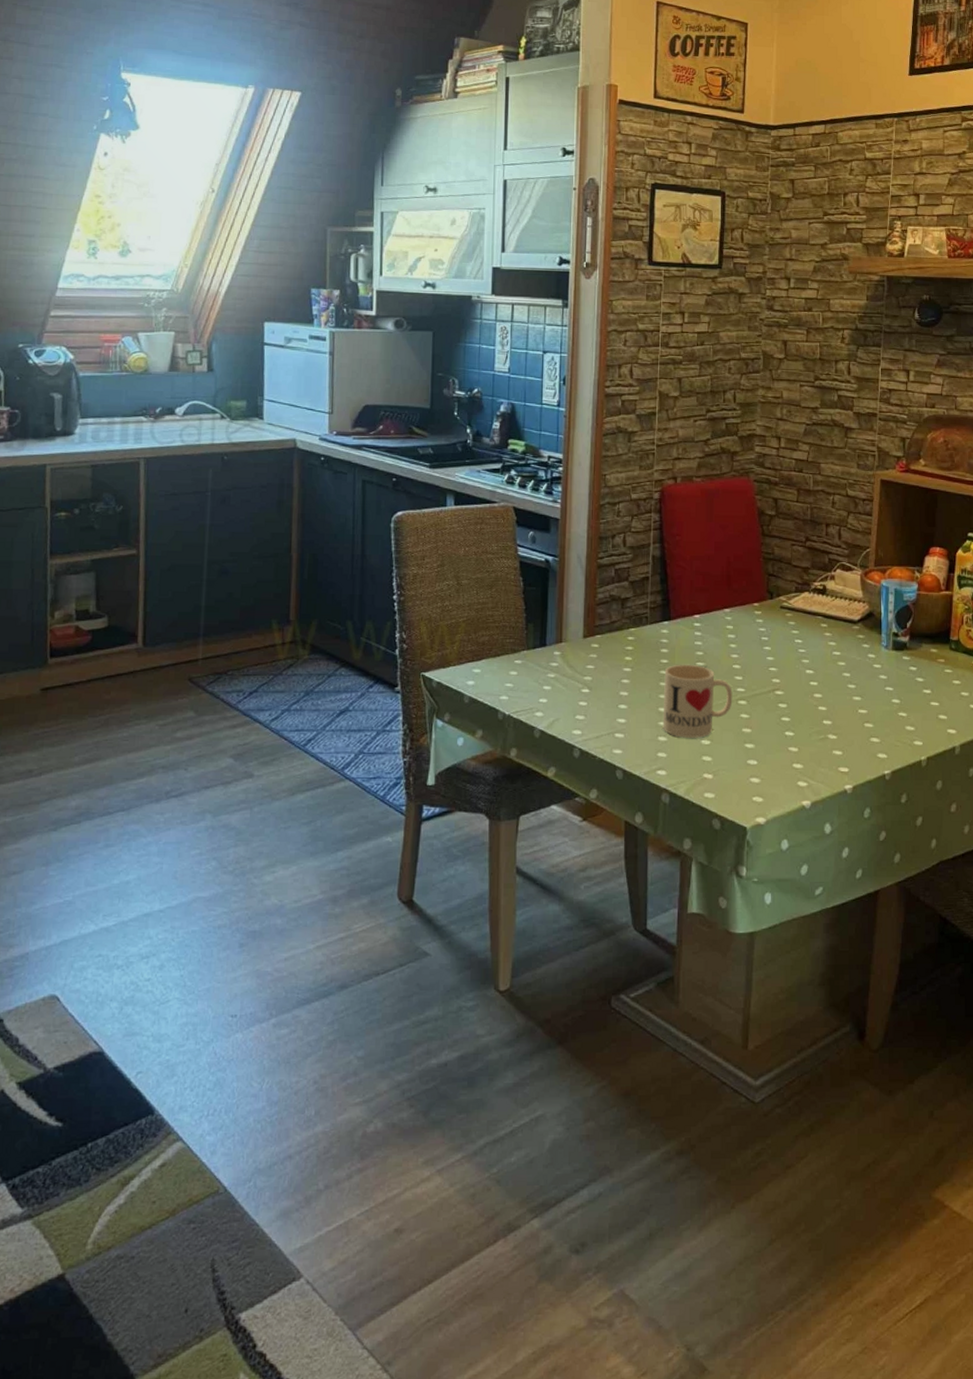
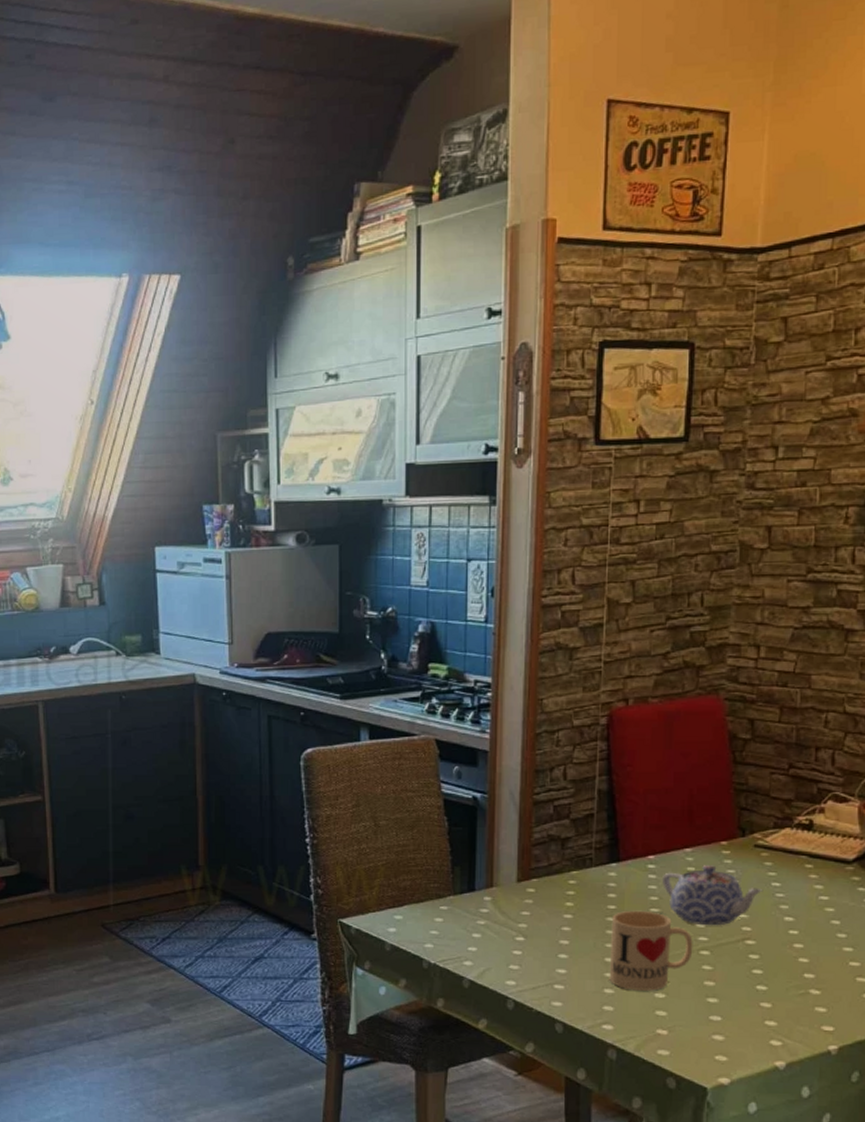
teapot: none [707,624,789,678] -> present [662,865,764,926]

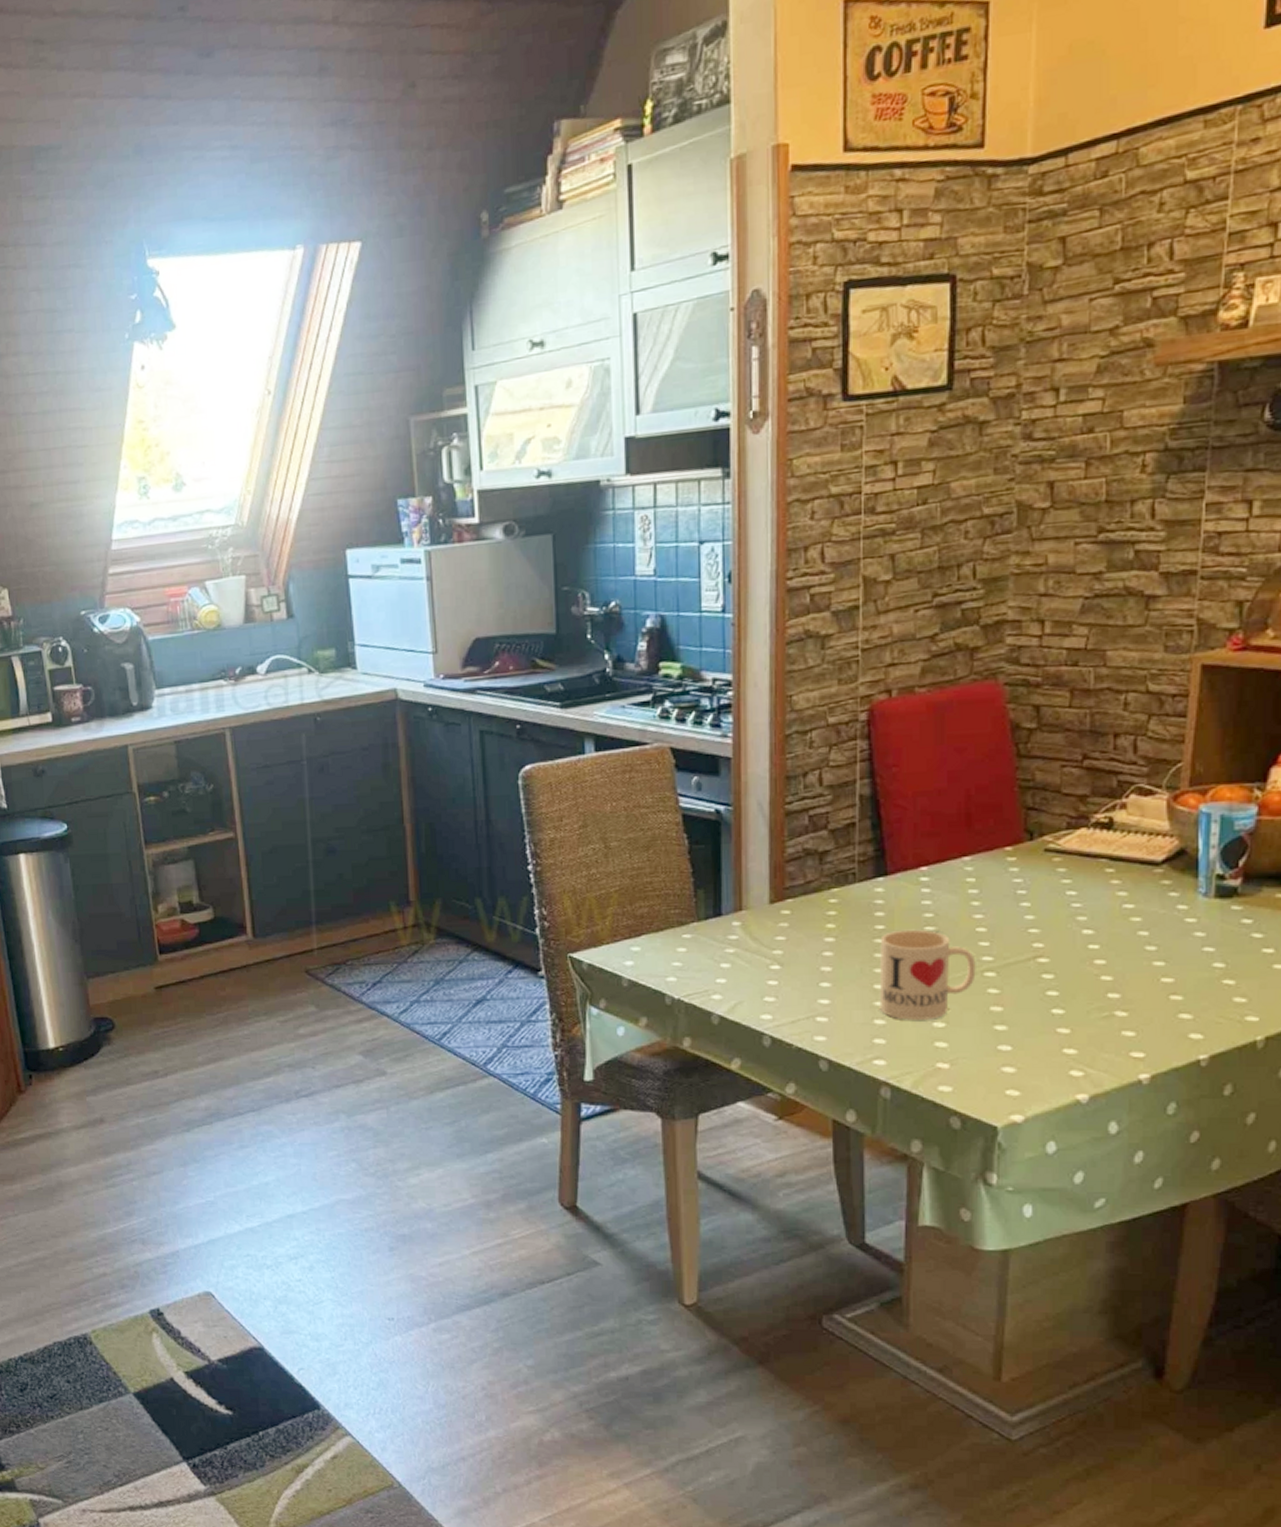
teapot: present [662,865,764,926] -> none [938,874,1057,944]

